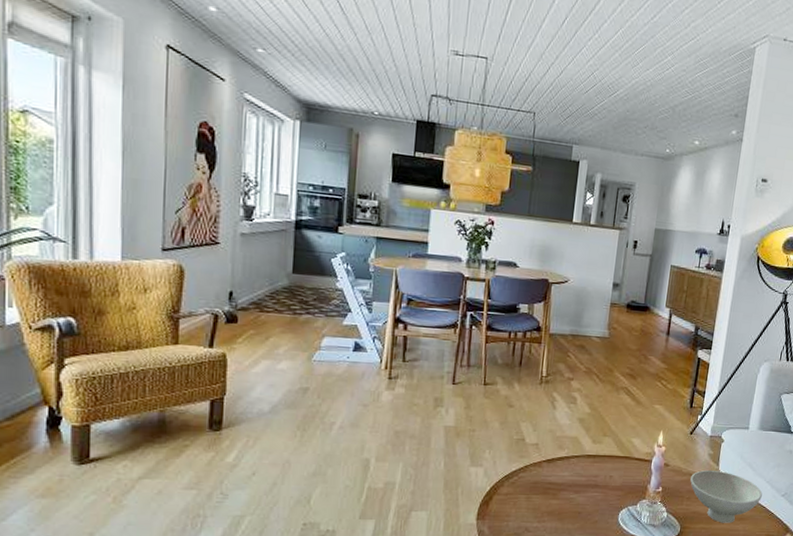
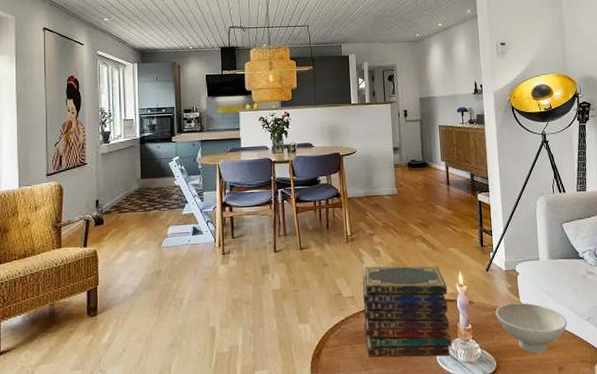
book stack: none [543,413,645,516] -> present [362,266,452,358]

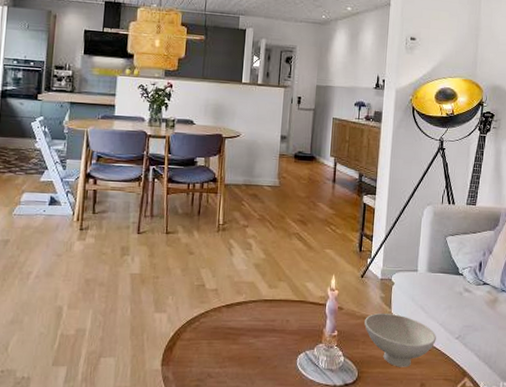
book stack: present [362,266,452,358] -> none [223,259,318,361]

